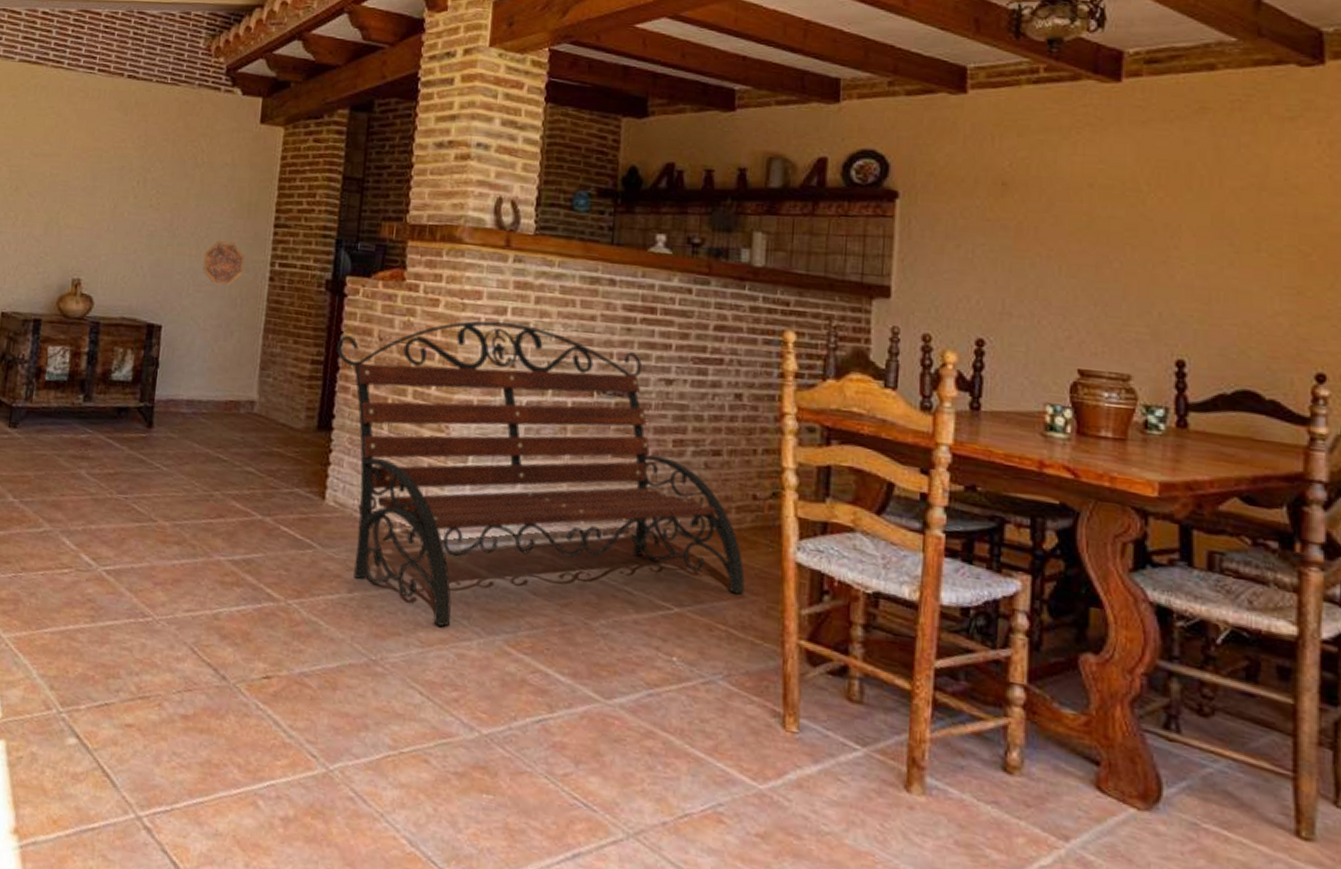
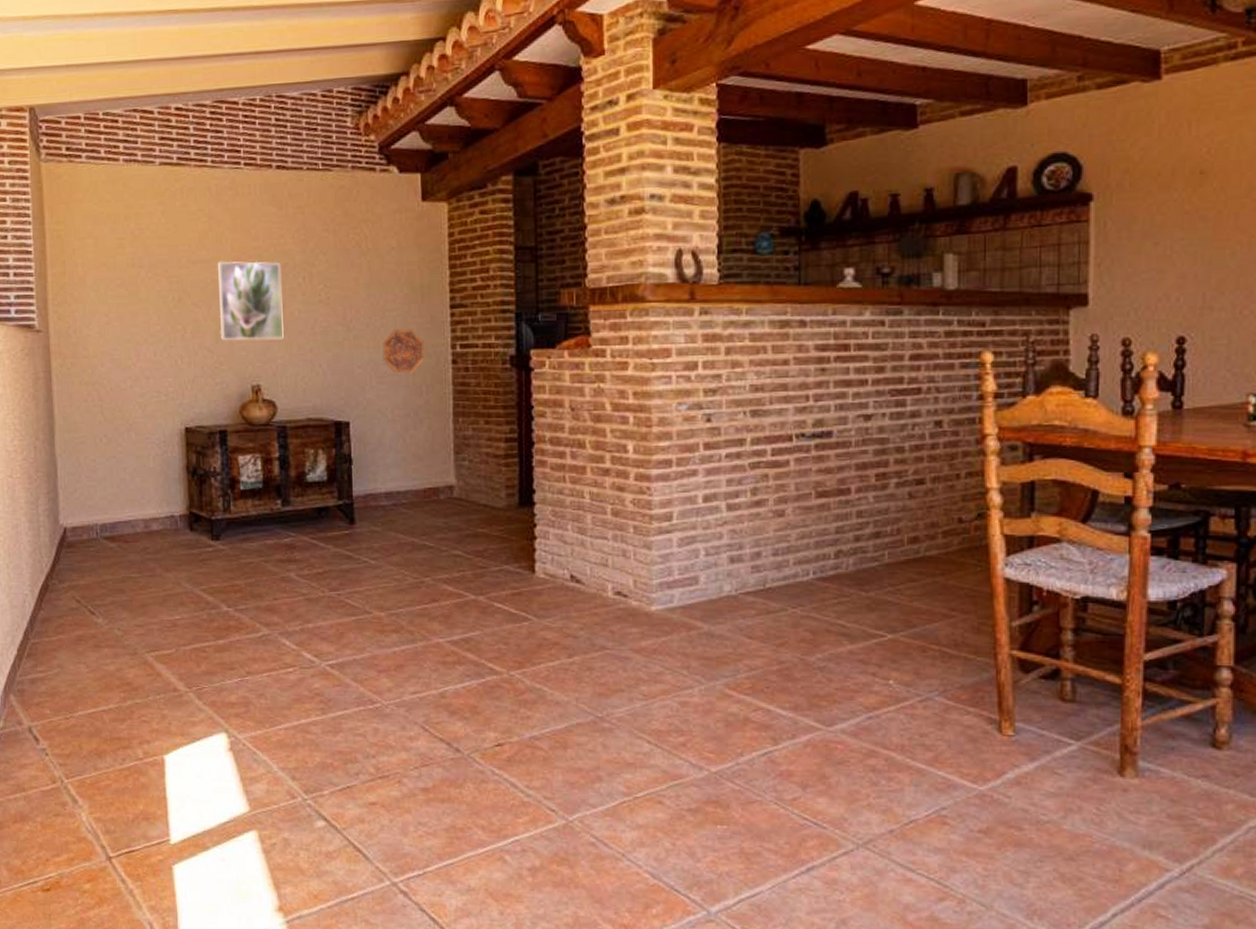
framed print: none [49,157,118,238] -> present [217,260,284,340]
bench: present [336,320,745,627] -> none [528,378,955,678]

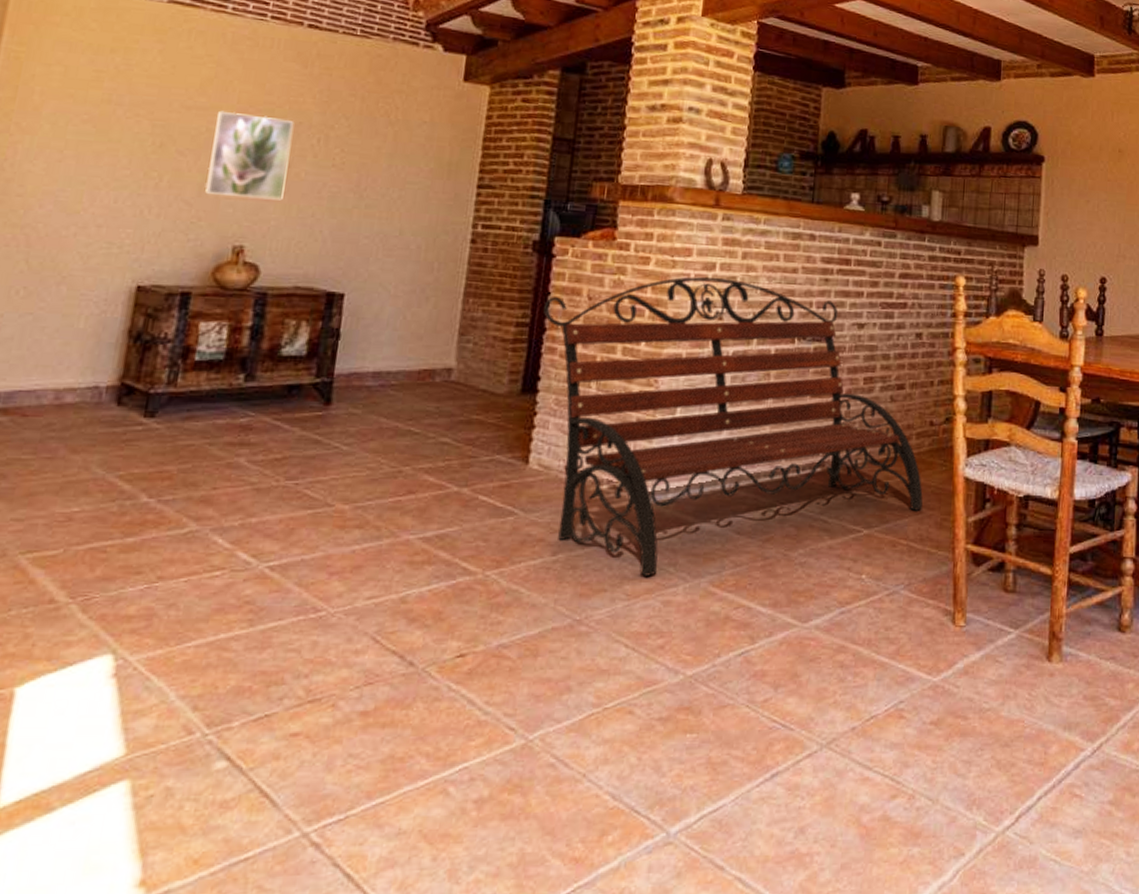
decorative platter: present [382,329,424,374] -> none [394,203,444,249]
bench: none [528,378,955,678] -> present [543,276,923,576]

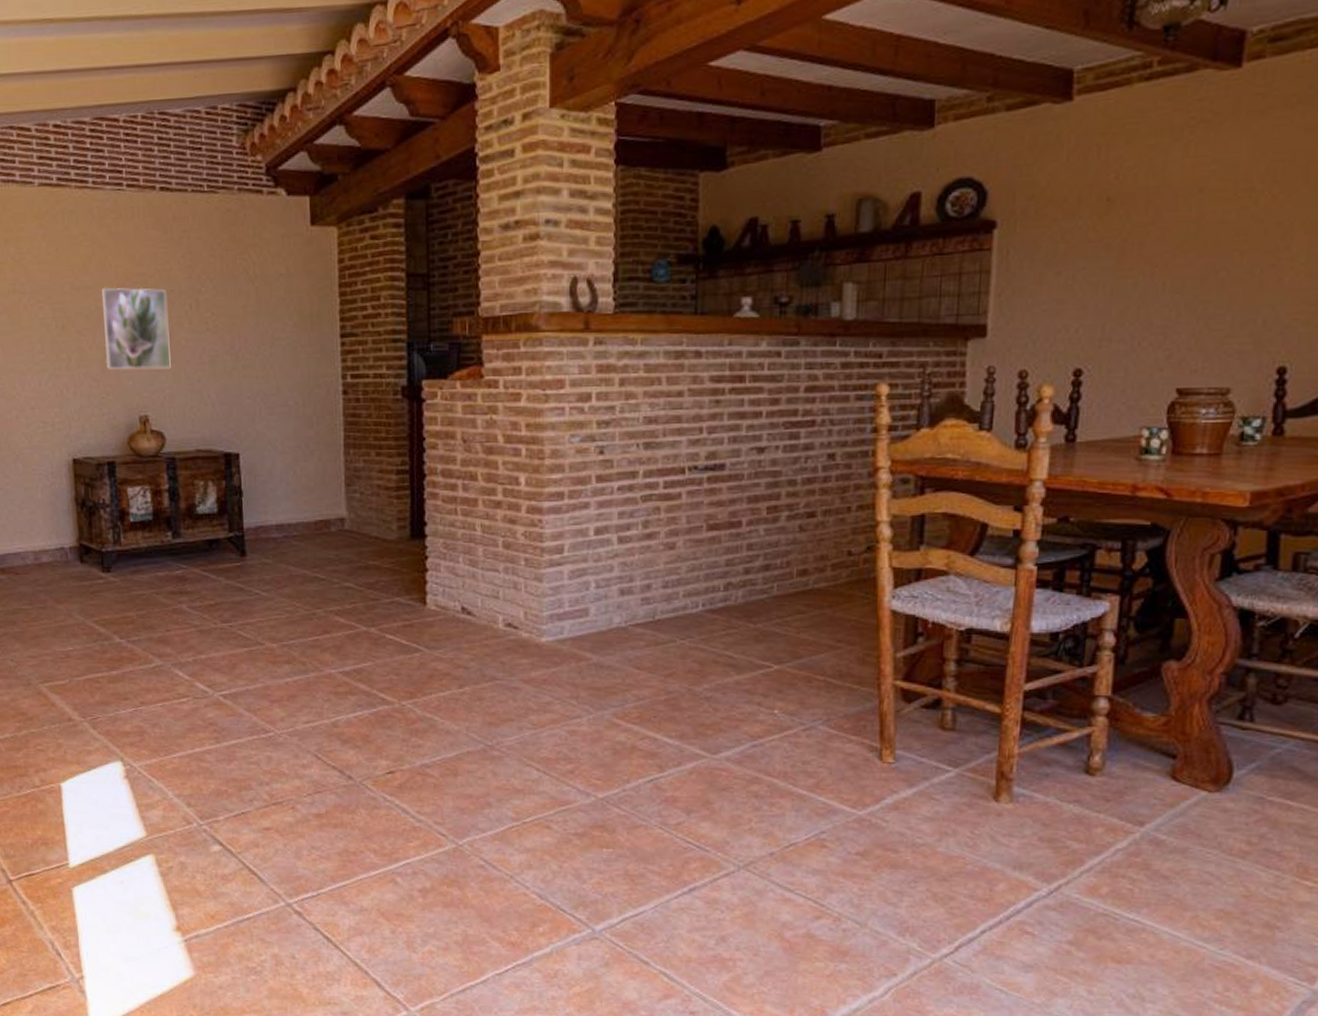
bench: present [543,276,923,576] -> none [420,409,841,708]

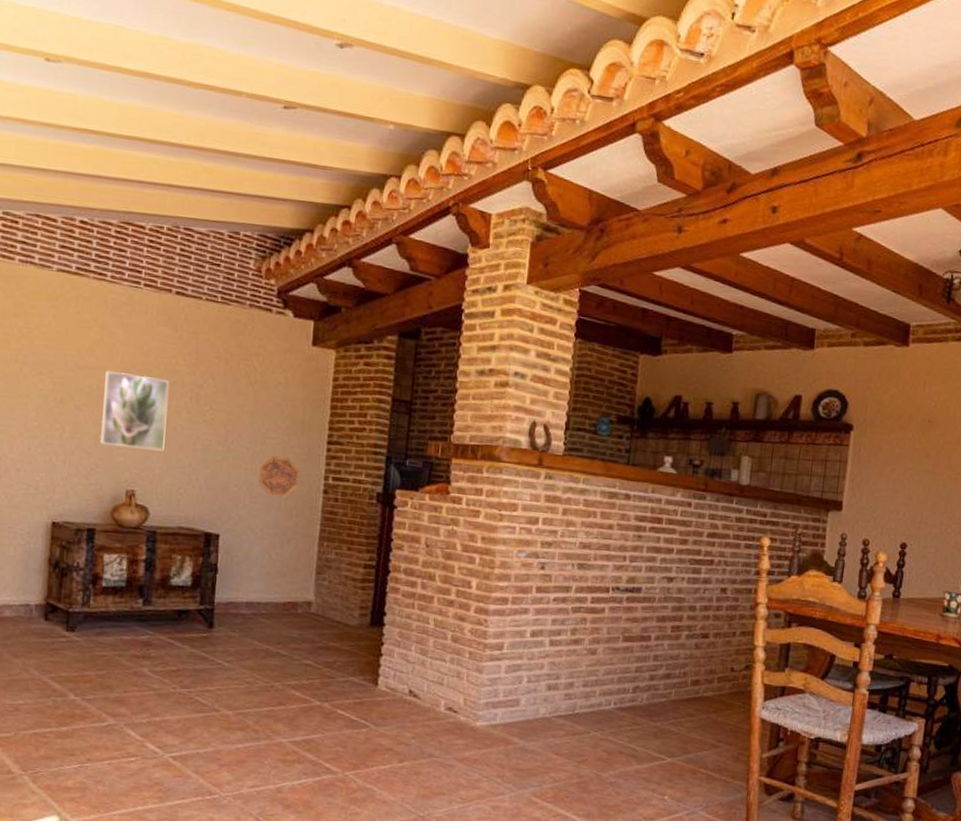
decorative platter: none [271,358,315,405] -> present [258,456,299,498]

